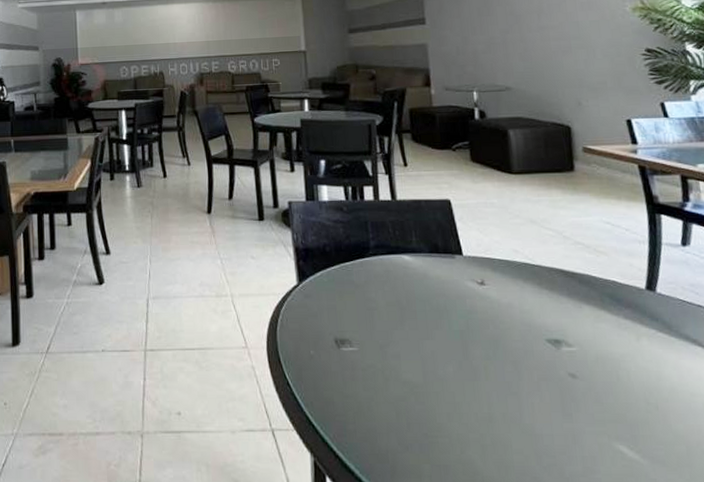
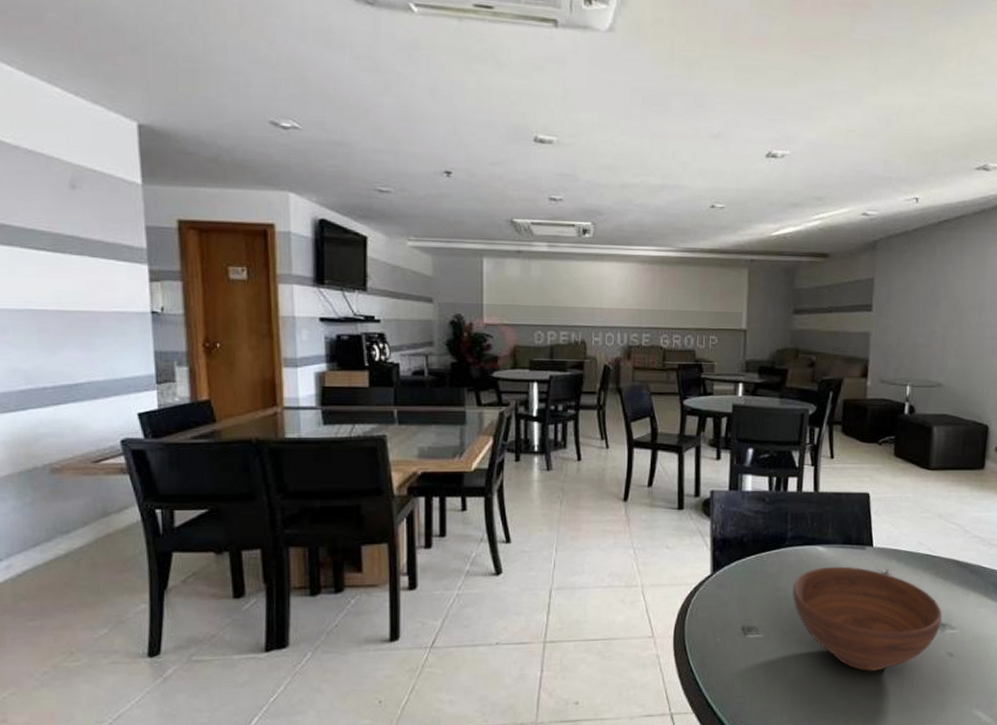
bowl: none [382,276,556,393] -> present [793,566,943,672]

